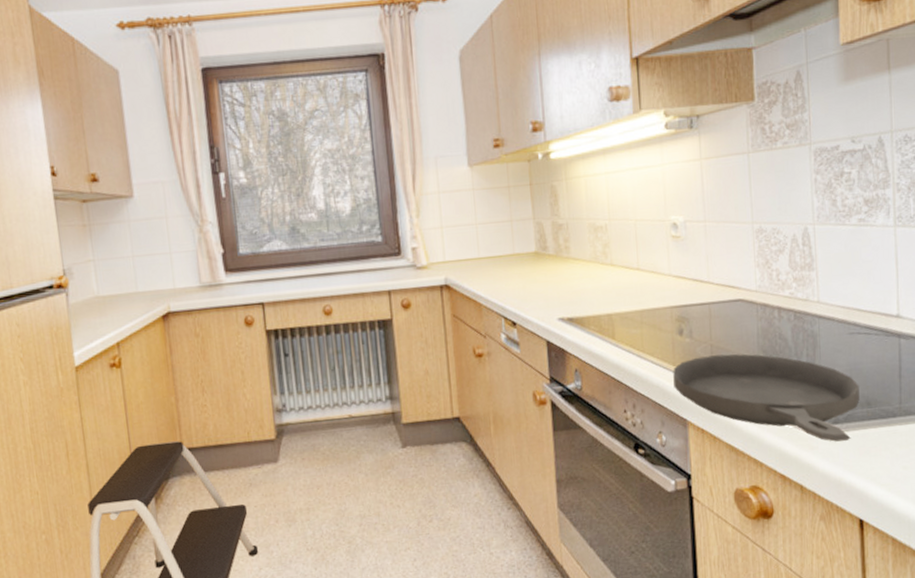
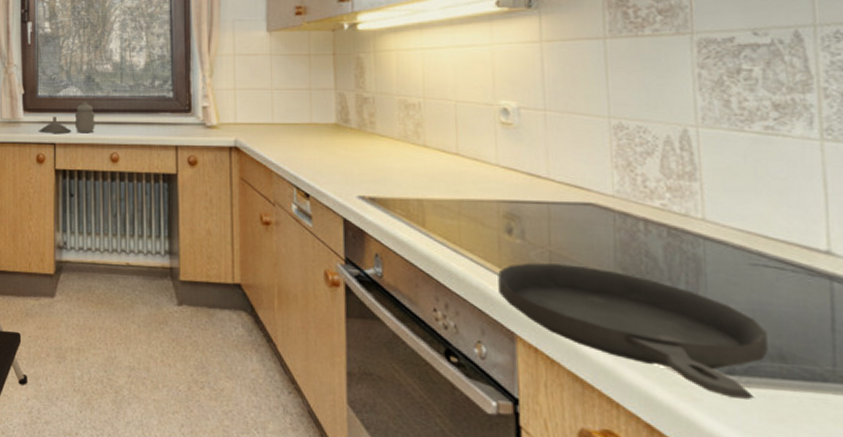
jar: none [243,254,305,294] -> present [38,101,95,134]

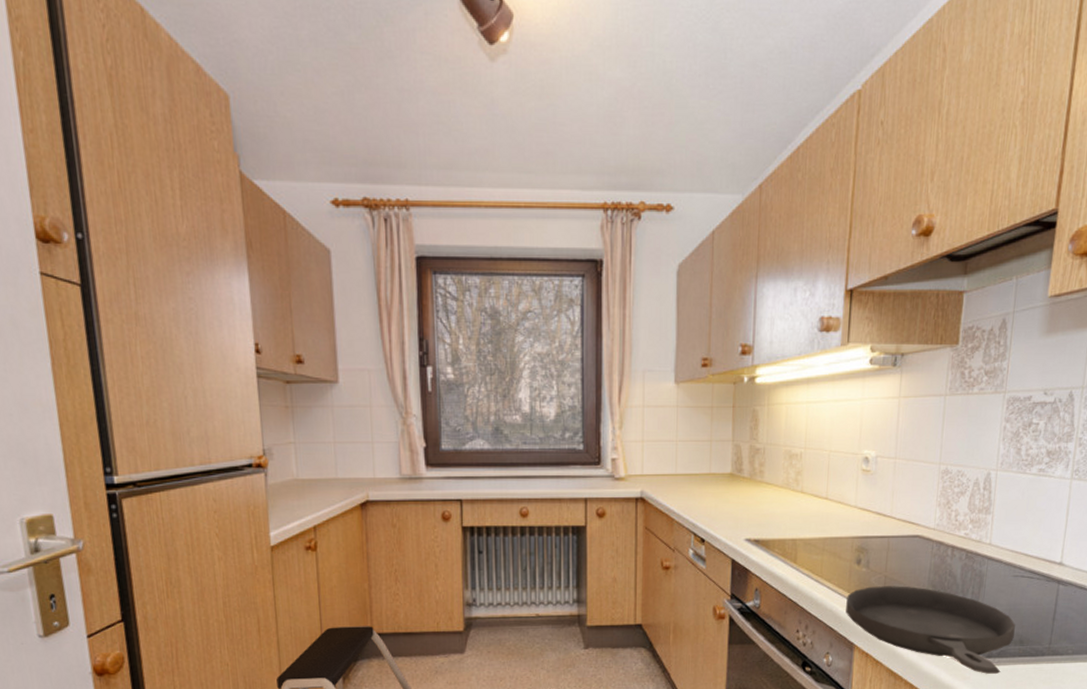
jar: present [38,101,95,134] -> none [442,454,504,490]

